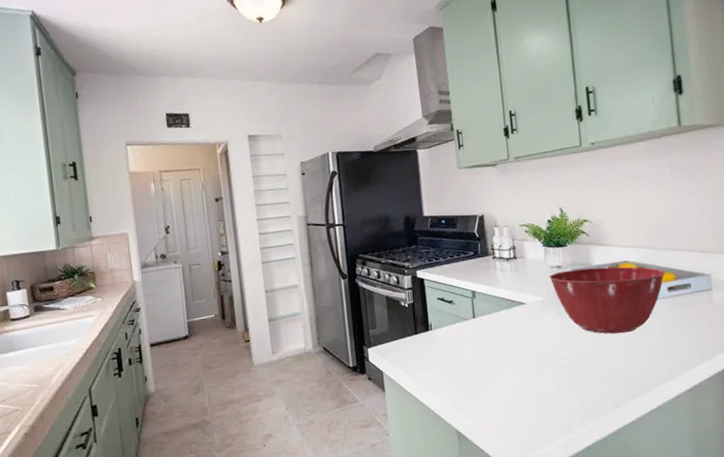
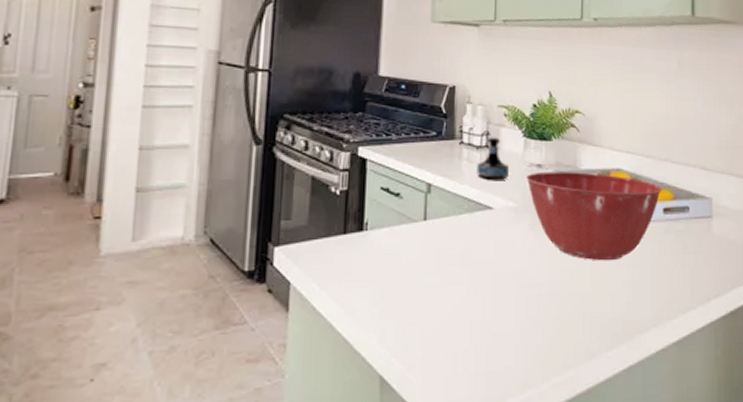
tequila bottle: none [508,249,536,282] -> present [477,137,510,180]

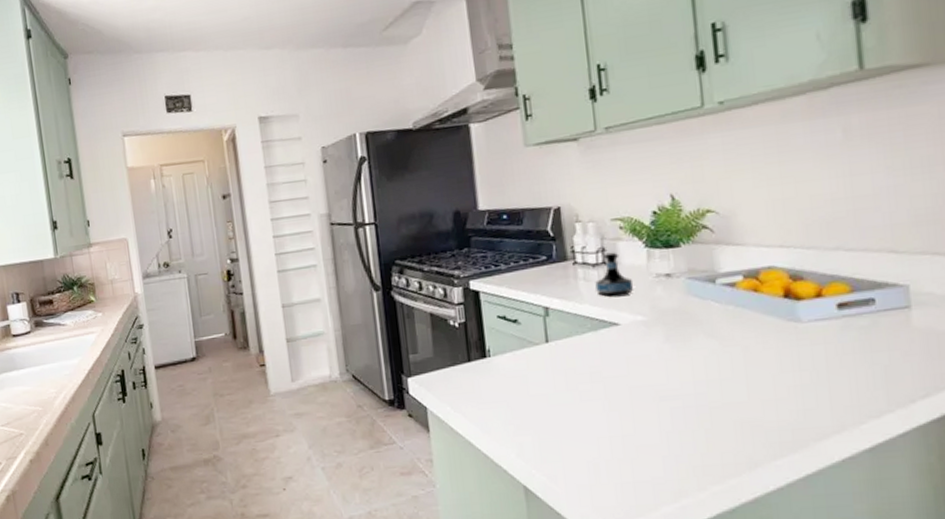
mixing bowl: present [526,171,662,261] -> none [654,274,834,368]

